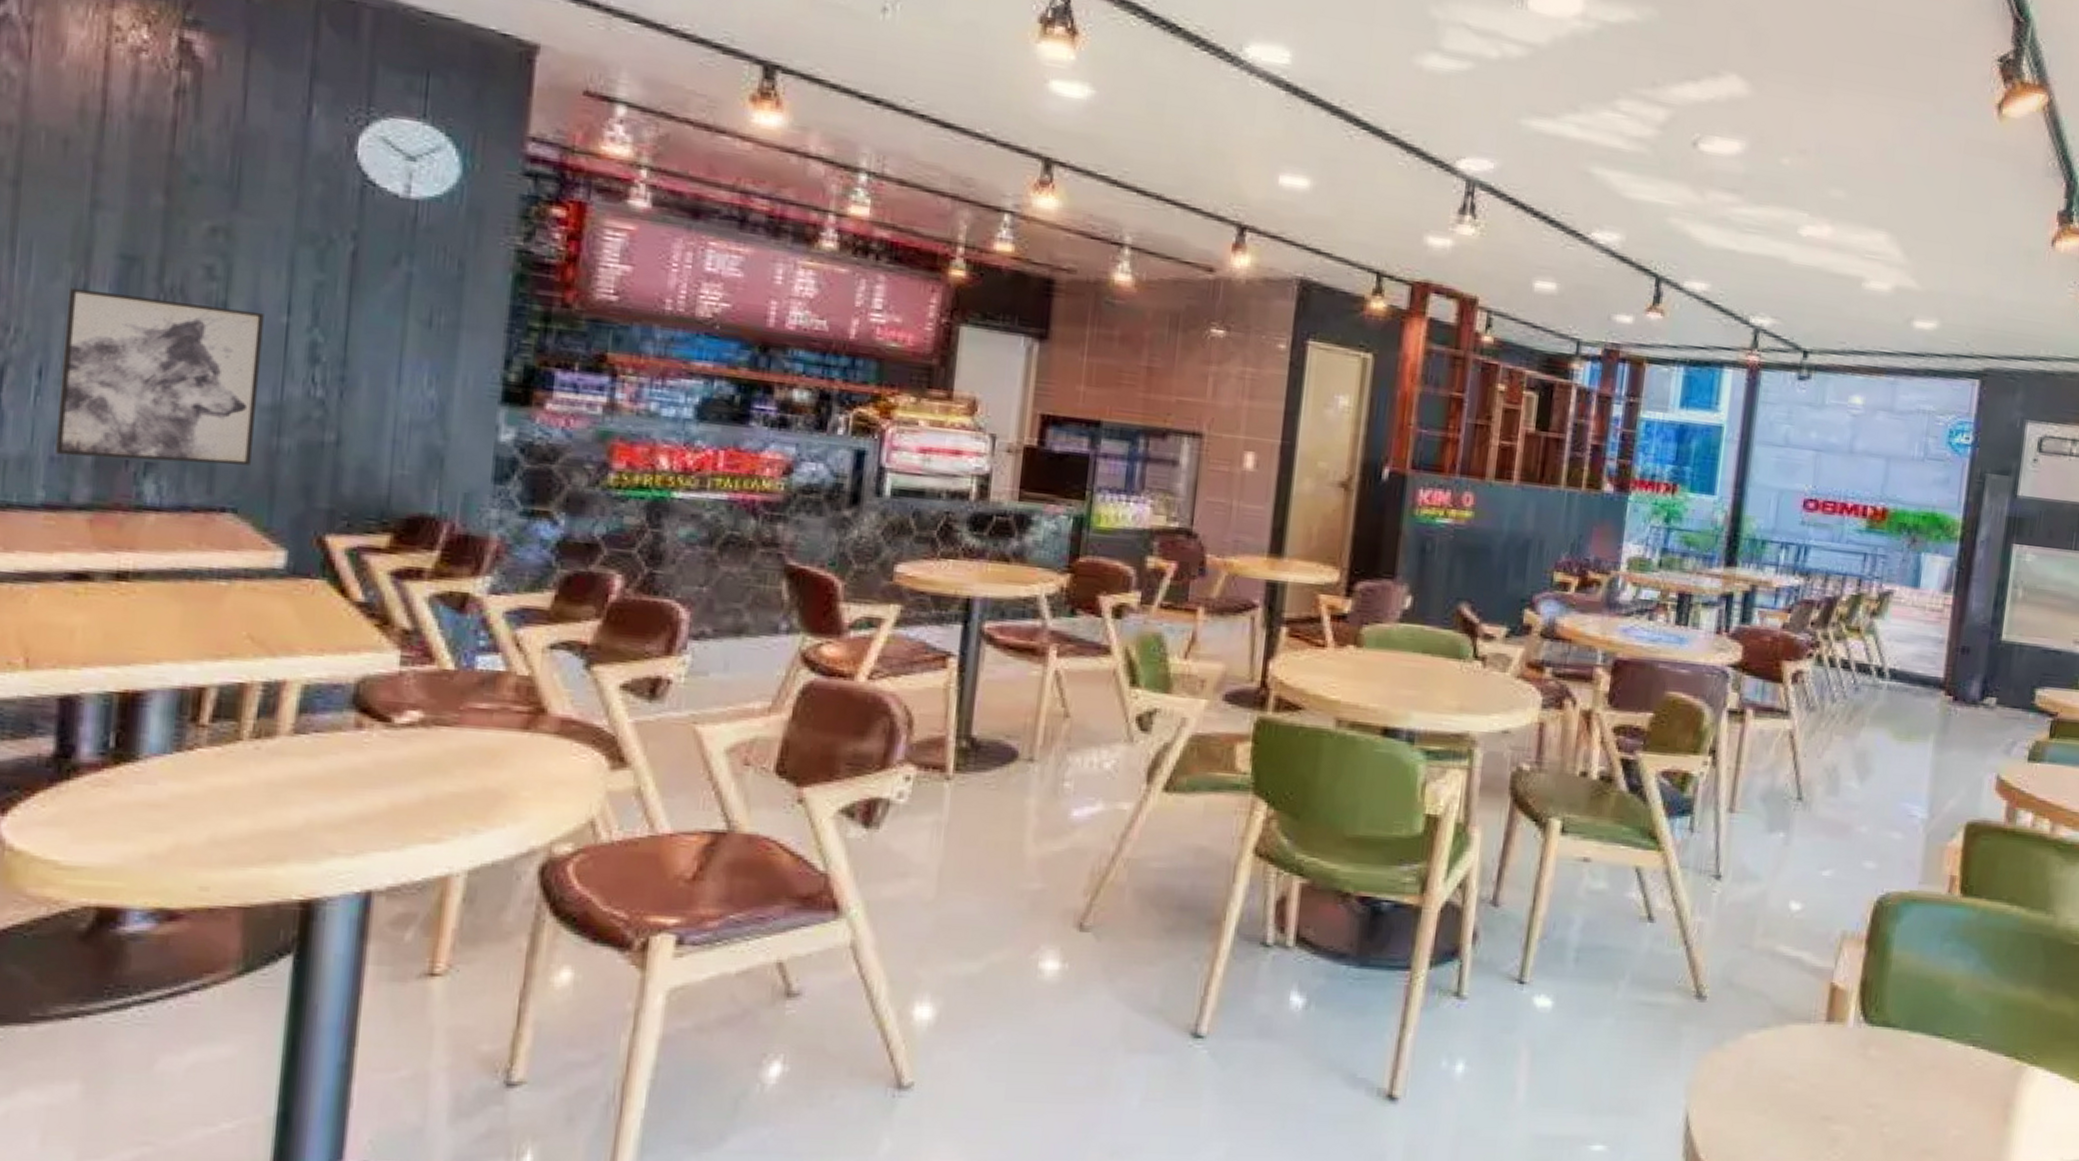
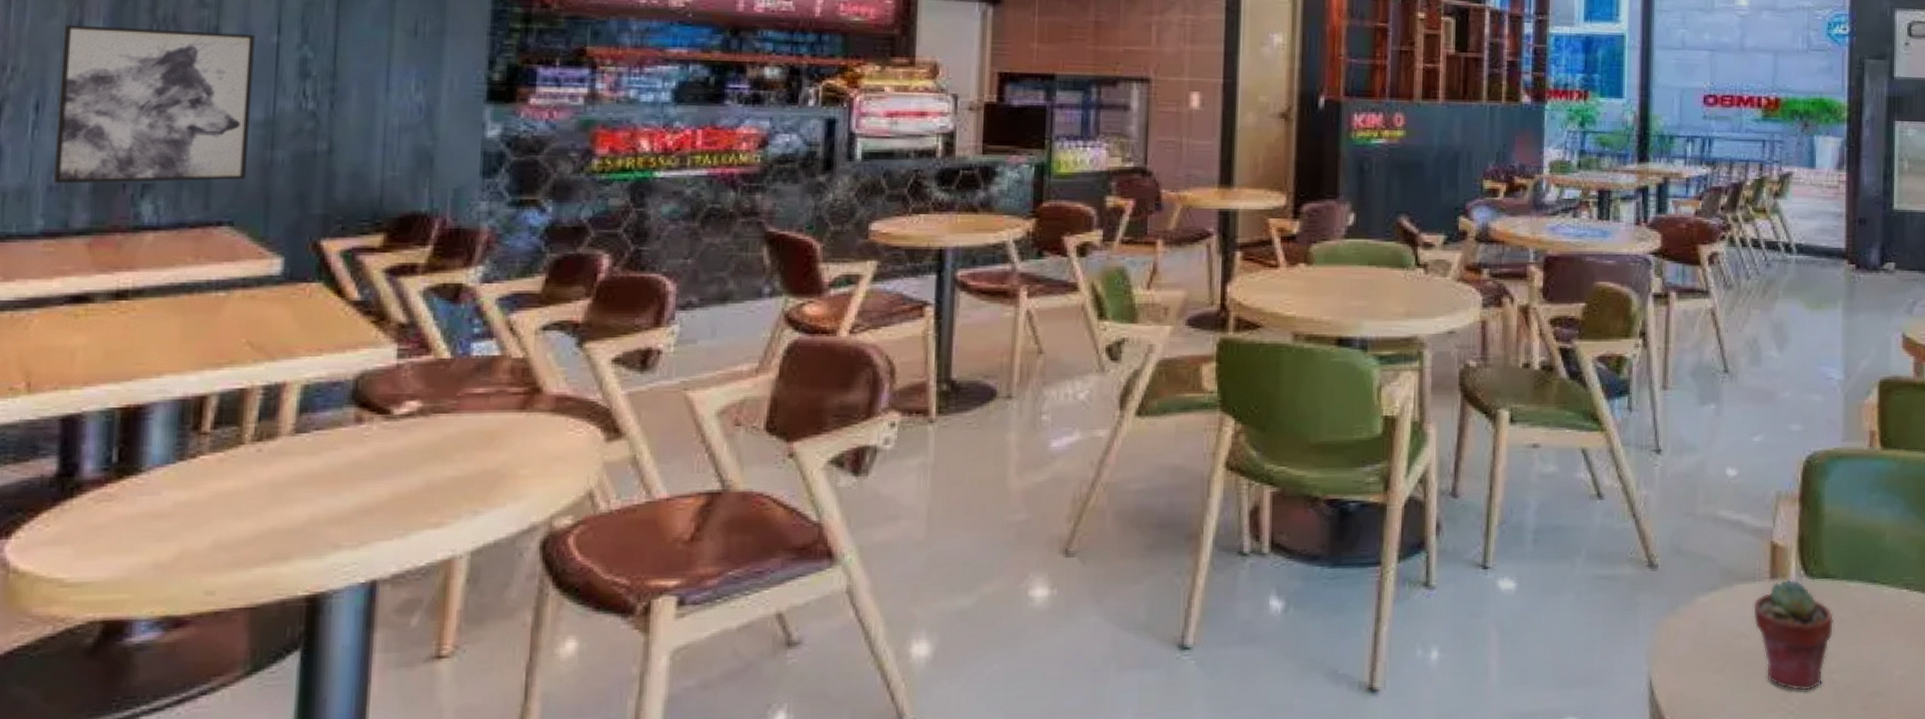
potted succulent: none [1804,1023,1891,1142] -> present [1752,579,1834,691]

